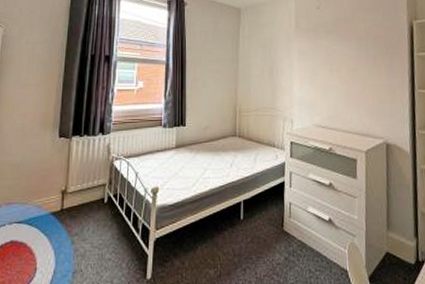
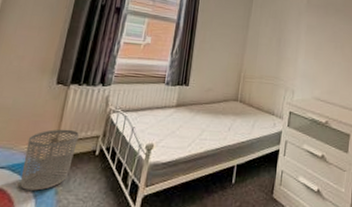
waste bin: none [38,180,86,242] -> present [20,129,79,191]

